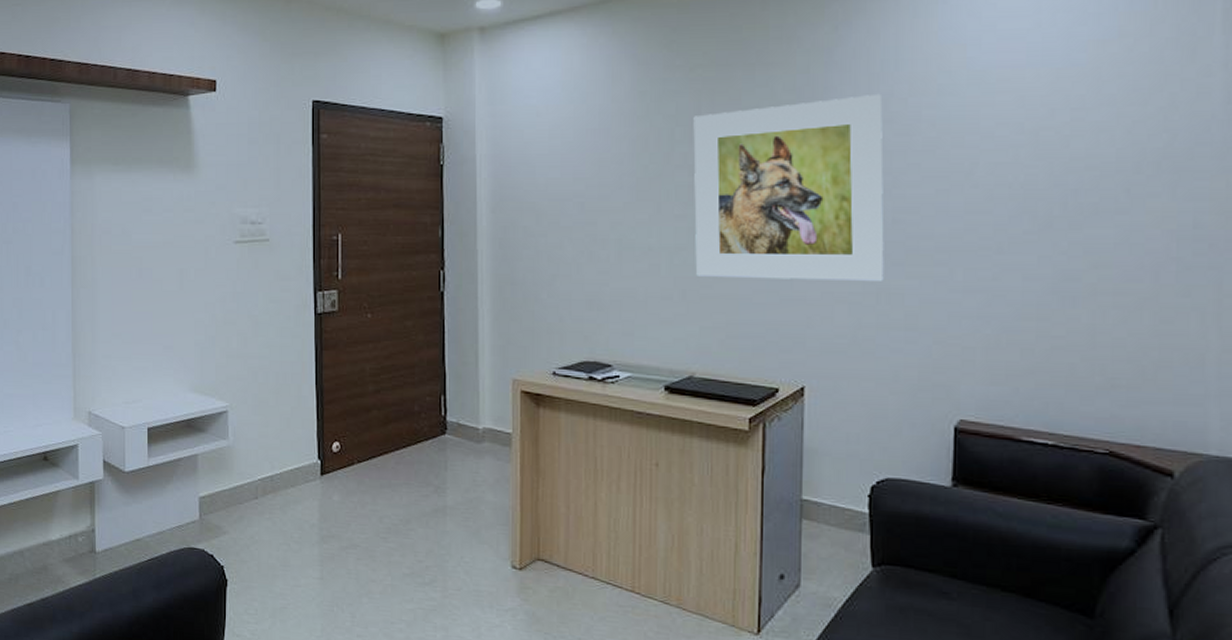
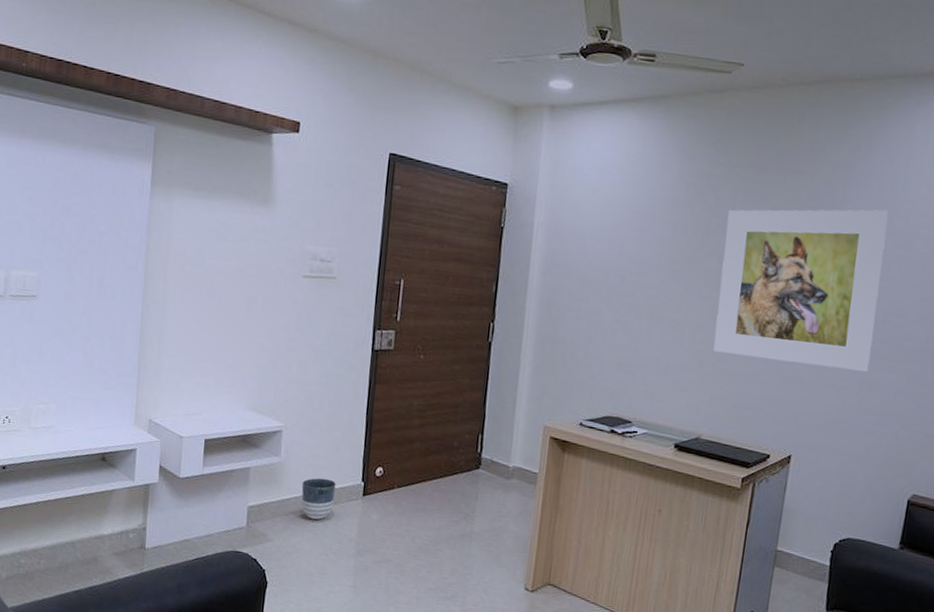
planter: none [254,459,291,507] -> present [301,478,336,520]

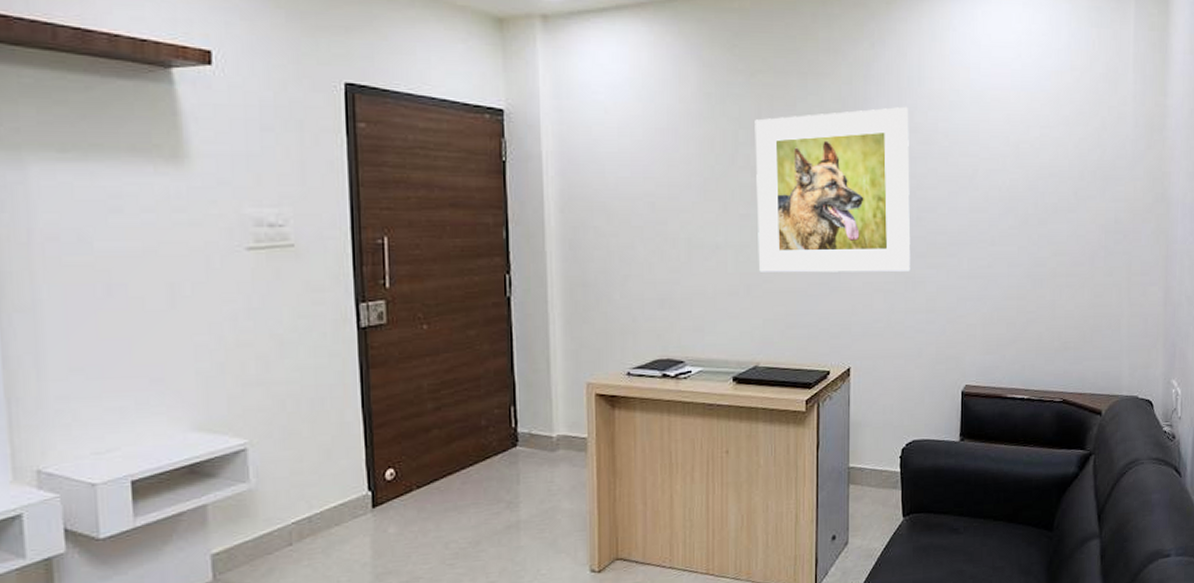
planter: present [301,478,336,520] -> none [285,496,335,552]

